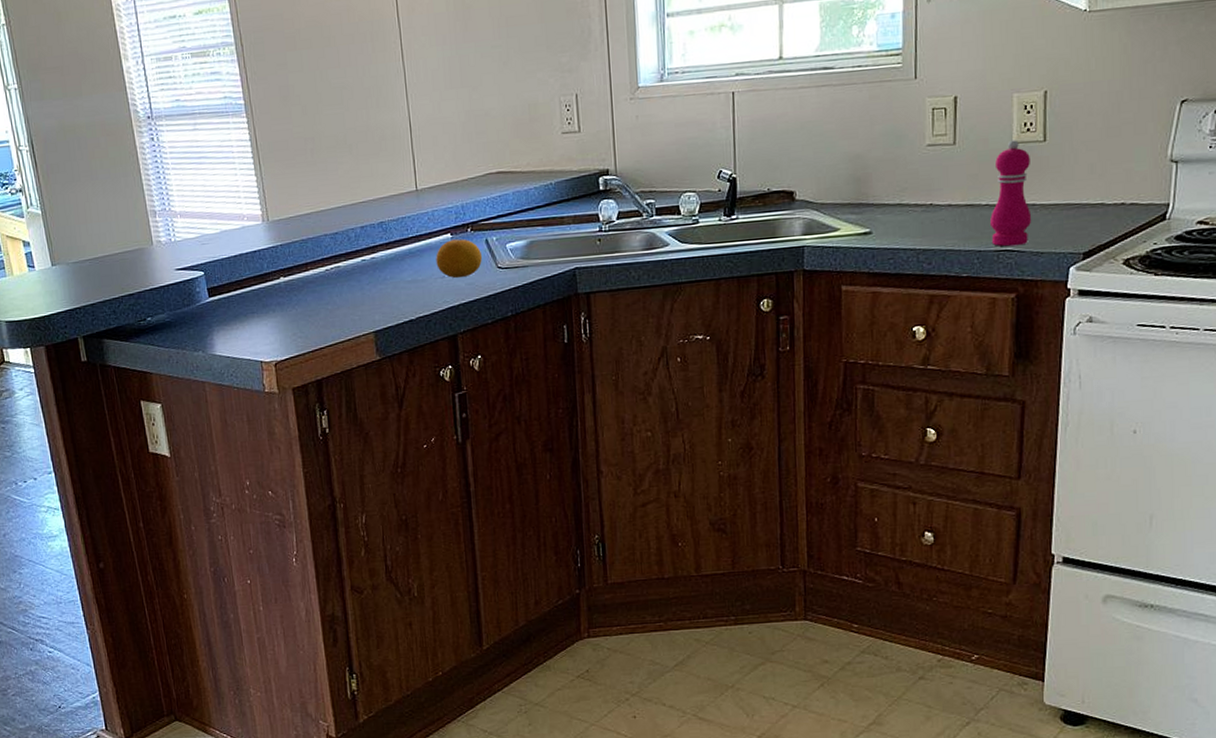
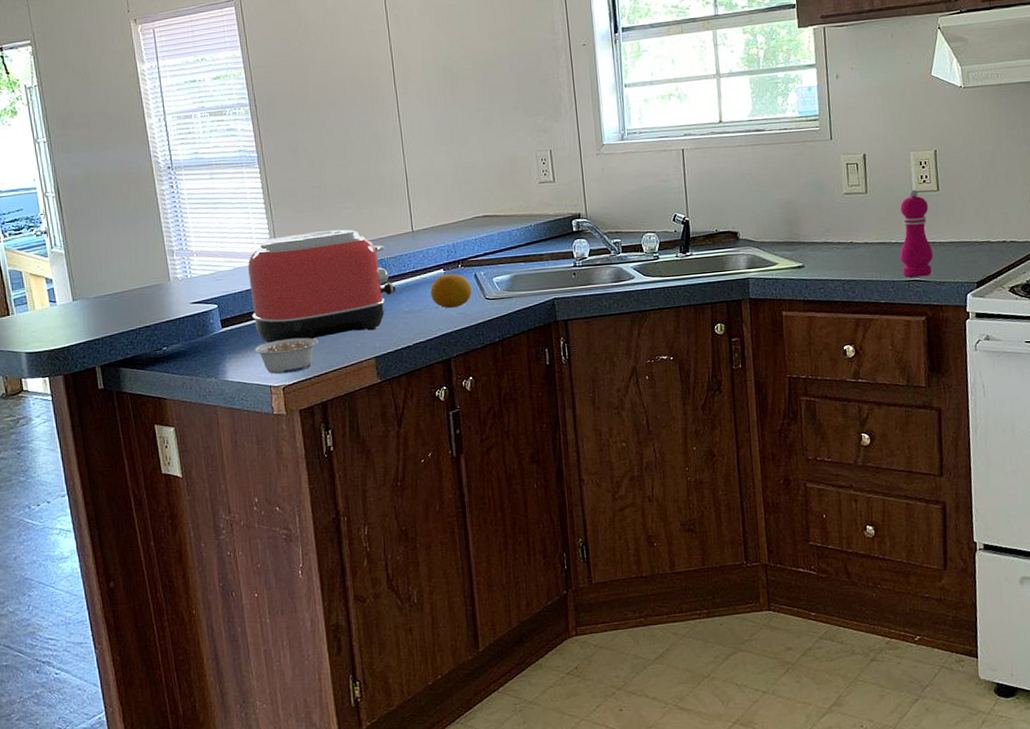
toaster: none [236,187,397,314] -> present [248,229,396,343]
legume: none [244,309,312,349] -> present [255,337,318,375]

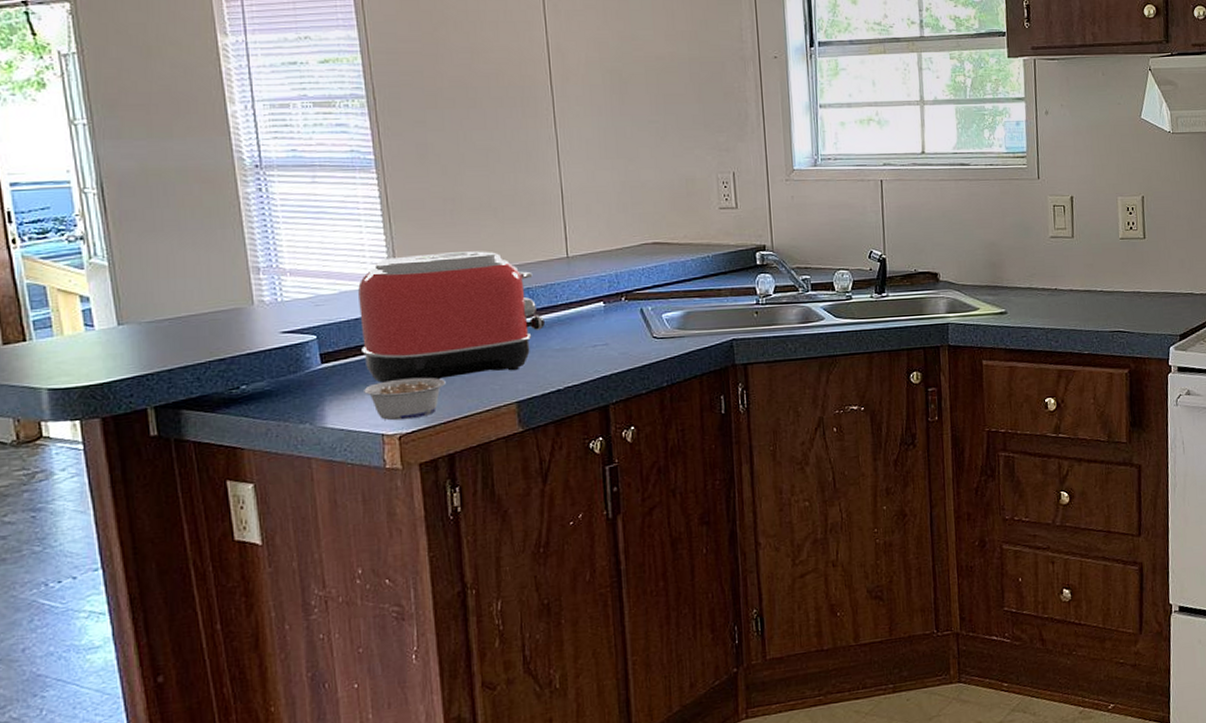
fruit: present [430,273,472,308] -> none [587,307,637,347]
pepper mill: present [900,189,934,277] -> none [1105,236,1138,328]

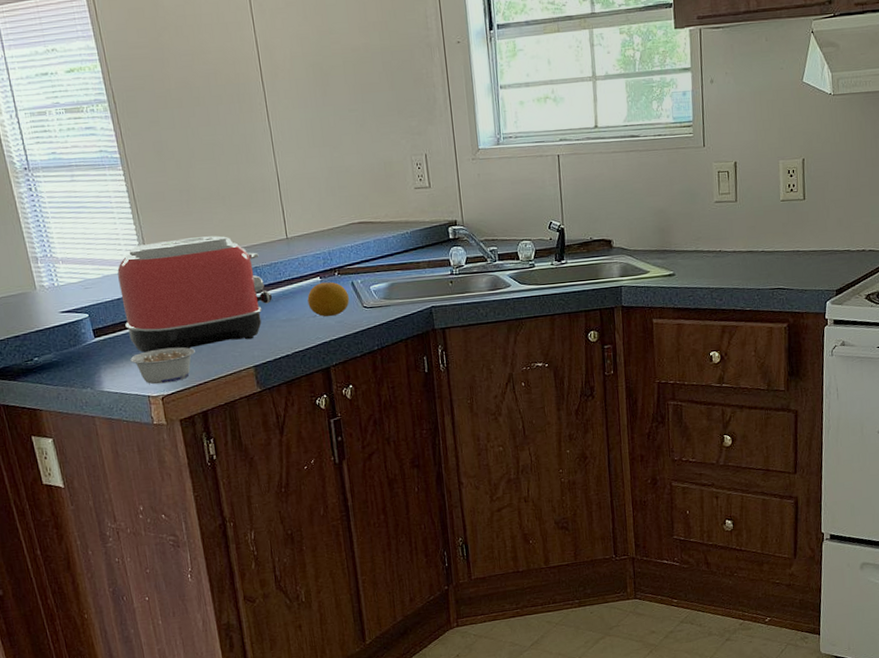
fruit: none [587,307,637,347] -> present [307,281,350,317]

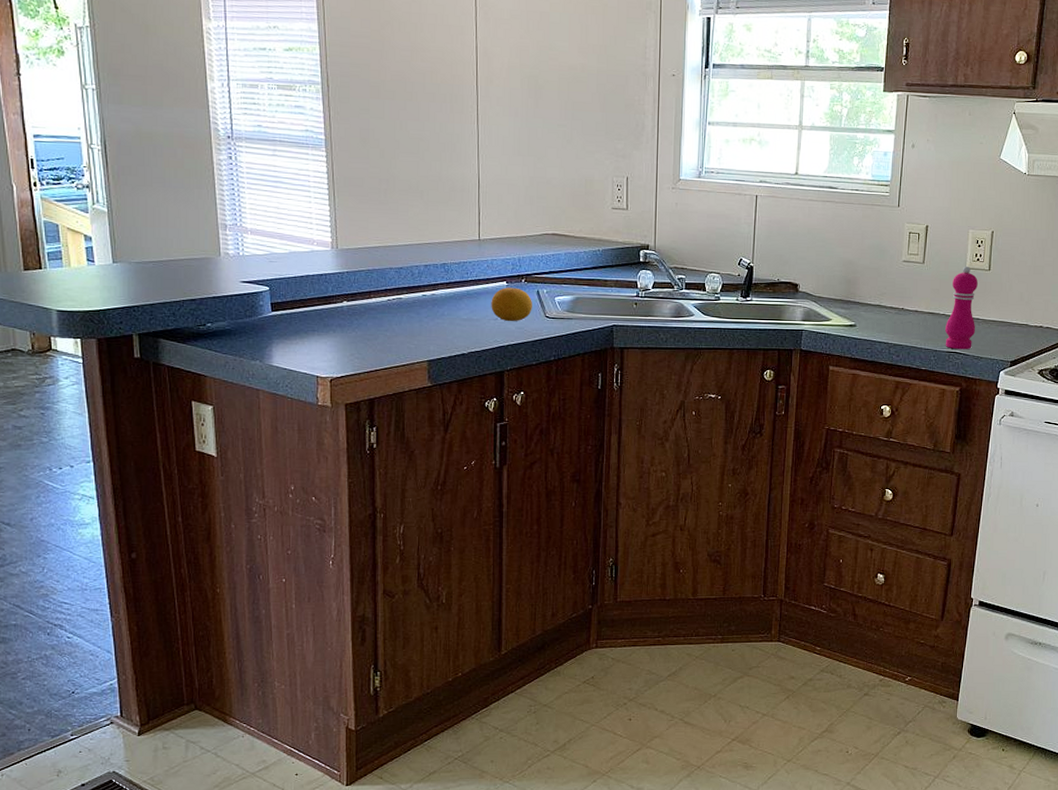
toaster: present [117,235,272,353] -> none [305,226,456,335]
legume: present [130,347,195,385] -> none [304,331,371,366]
pepper mill: none [766,198,797,285] -> present [945,266,978,350]

